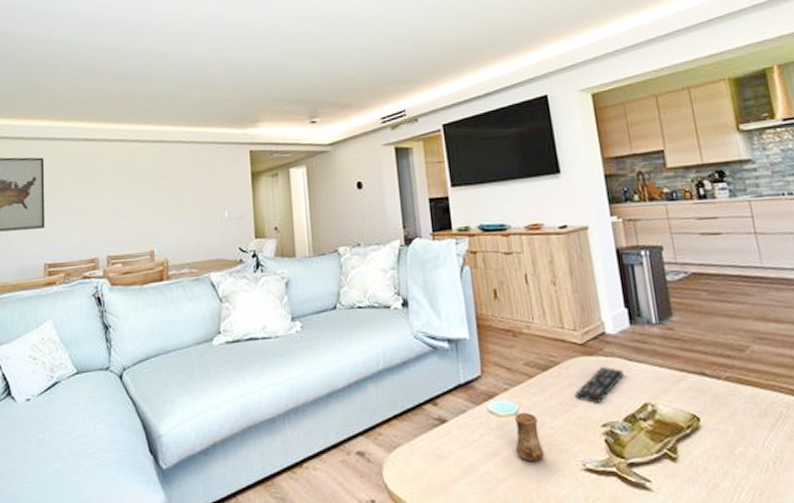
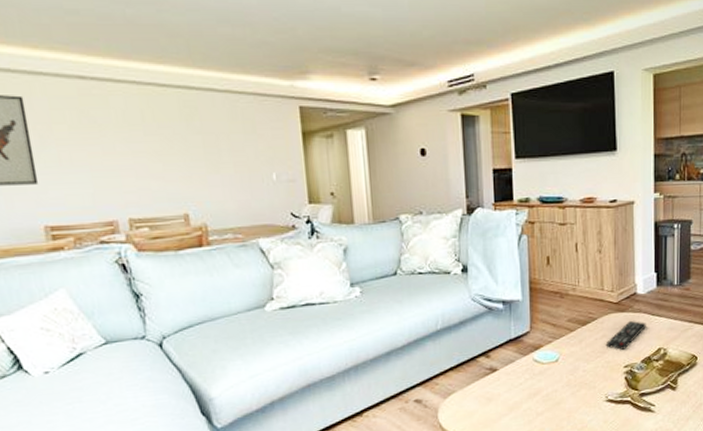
cup: present [514,412,545,462] -> none [554,359,576,398]

